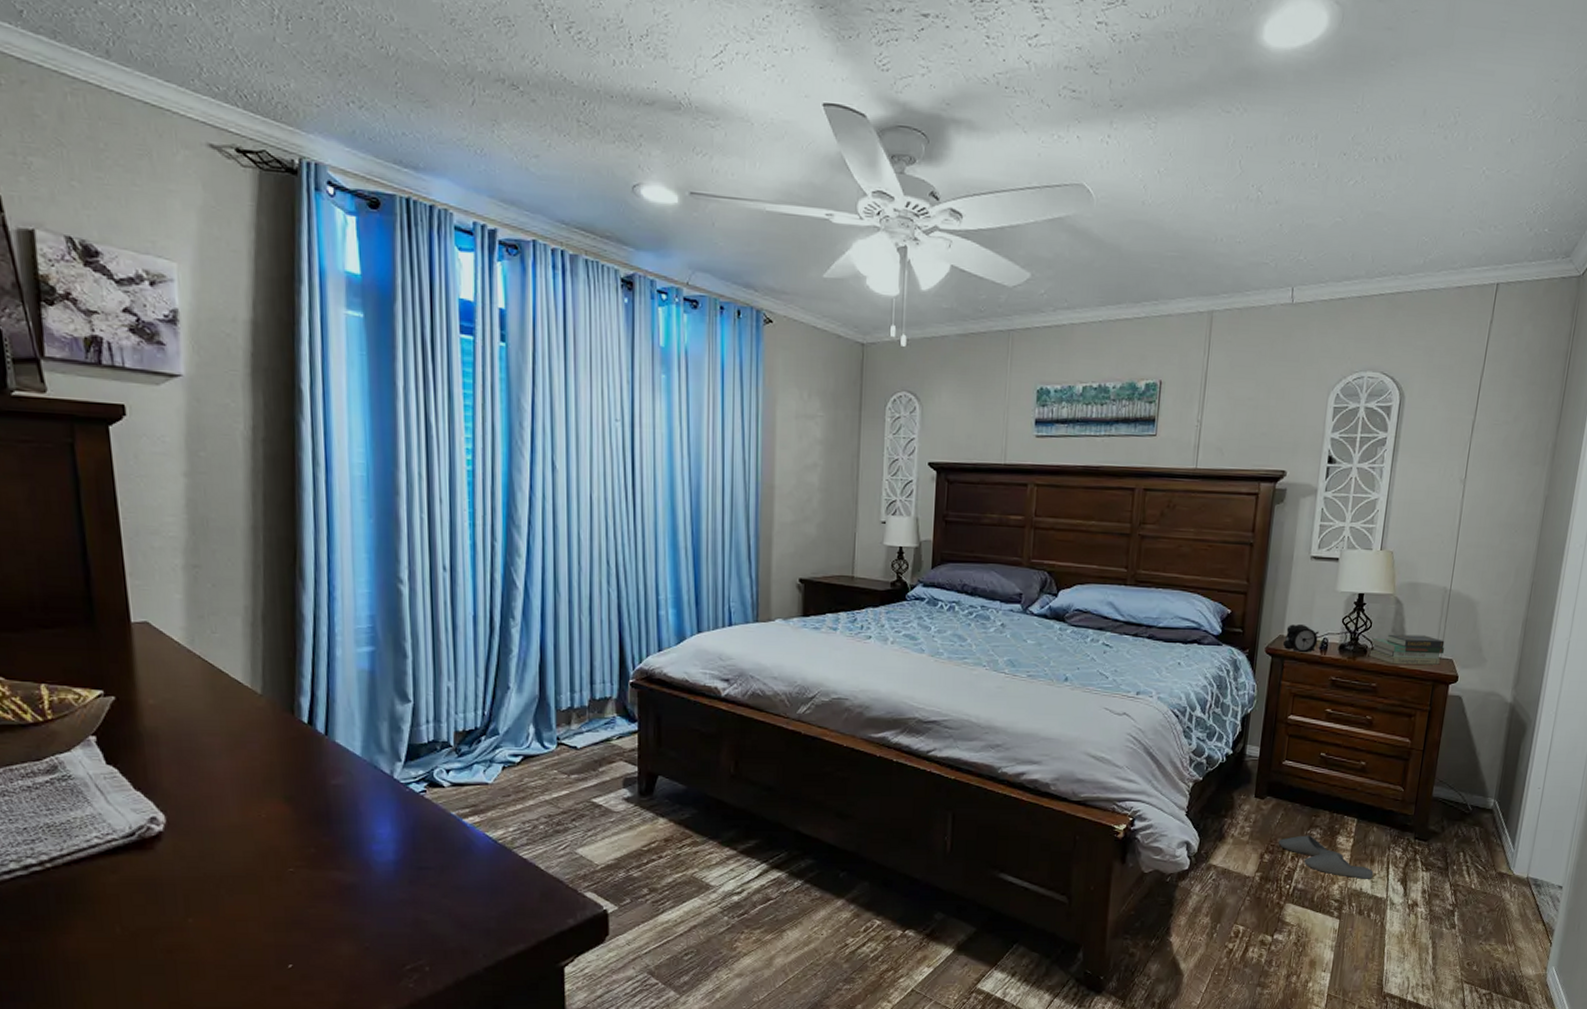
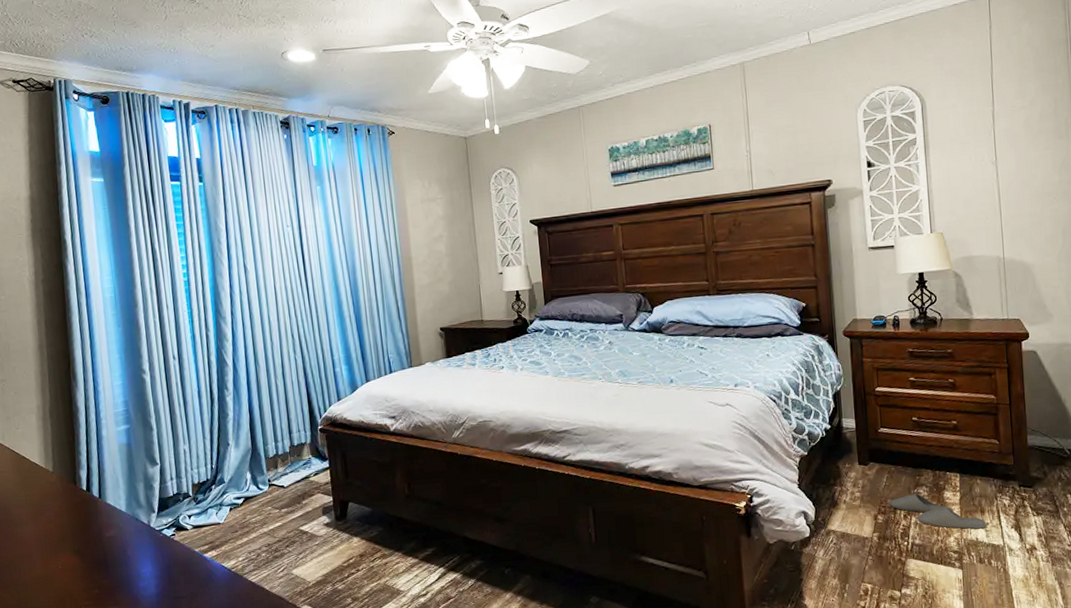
alarm clock: present [1282,624,1319,653] -> none [857,307,890,332]
books: present [1369,634,1445,665] -> none [939,301,1011,331]

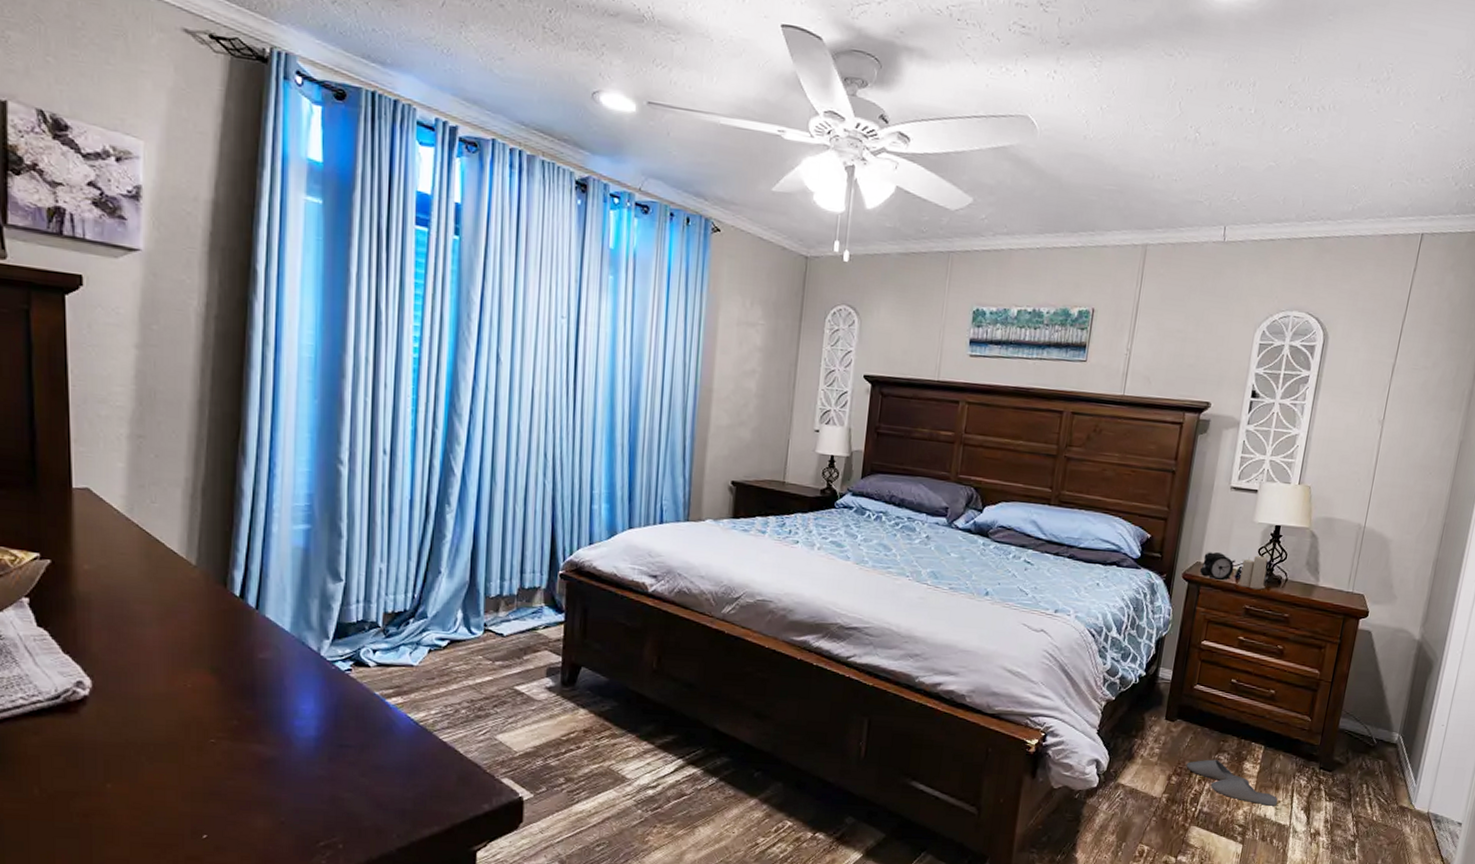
alarm clock: none [857,307,890,332] -> present [1199,552,1235,581]
candle: none [895,301,924,334] -> present [1236,554,1268,591]

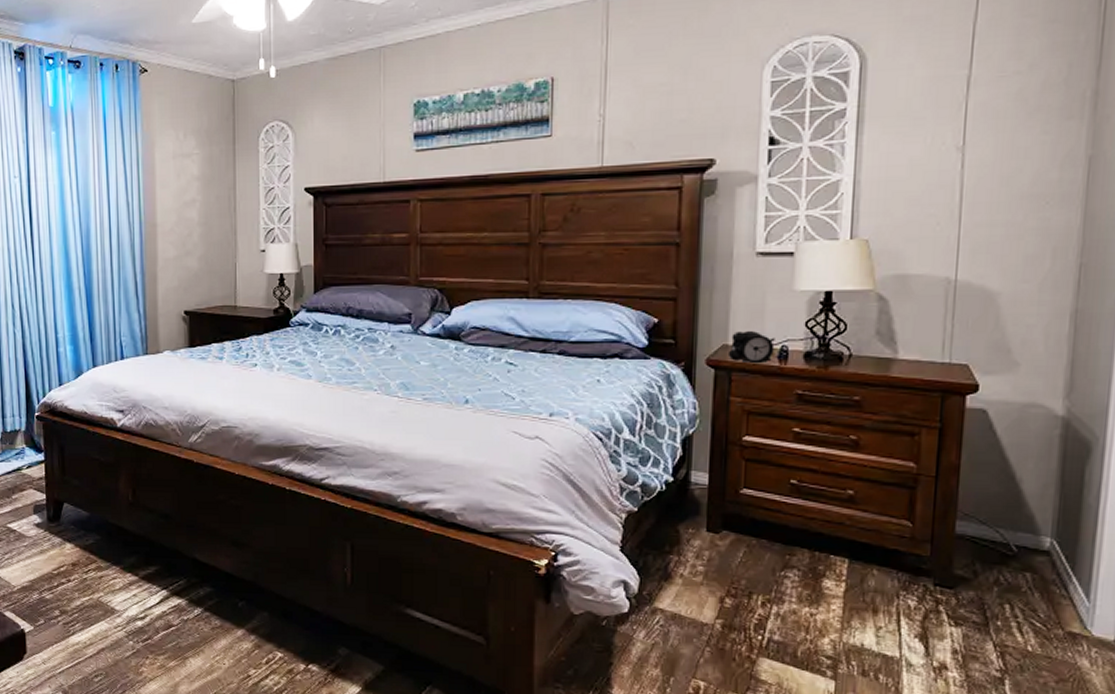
slippers: present [1186,759,1278,806] -> none [742,577,879,633]
candle: present [1236,554,1268,591] -> none [781,328,823,372]

